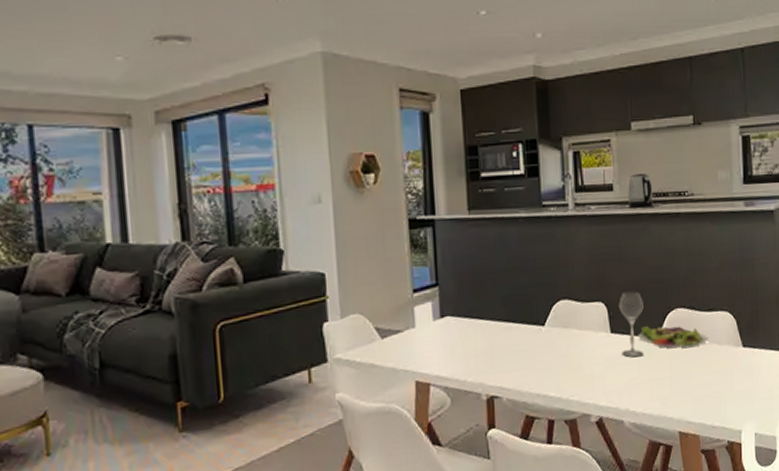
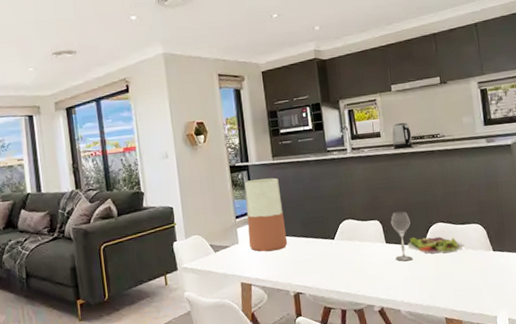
vase: none [428,238,483,340] -> present [245,177,288,252]

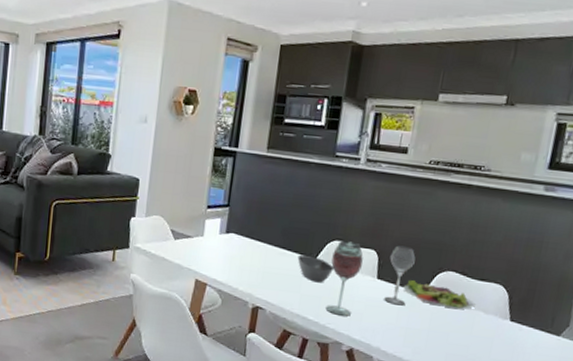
vase: present [245,177,288,252] -> none [215,169,268,255]
bowl: none [319,237,350,259] -> present [297,254,334,283]
wineglass: none [346,217,374,283] -> present [325,240,363,316]
kettle: present [392,122,413,150] -> none [419,142,449,176]

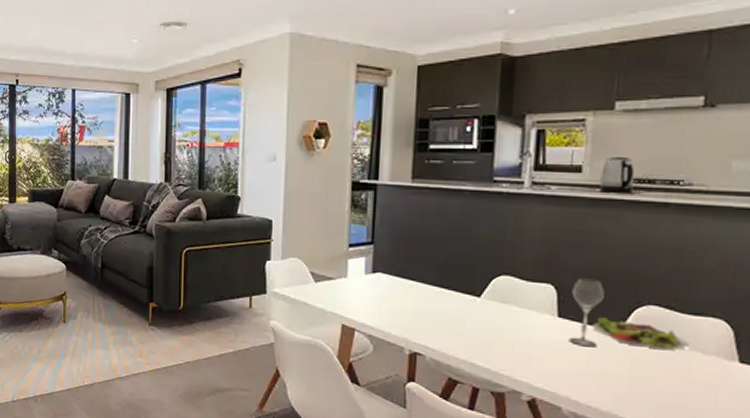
bowl: present [297,254,334,283] -> none [458,293,503,324]
wineglass: present [325,240,363,316] -> none [497,275,538,361]
kettle: none [419,142,449,176] -> present [599,156,635,195]

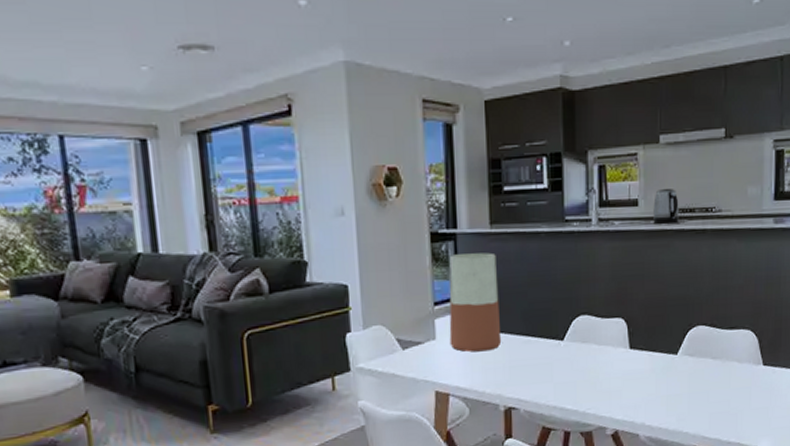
vase: none [360,203,415,296] -> present [449,252,502,352]
wineglass: present [569,278,605,348] -> none [639,307,664,374]
salad plate: present [592,316,689,350] -> none [657,342,729,366]

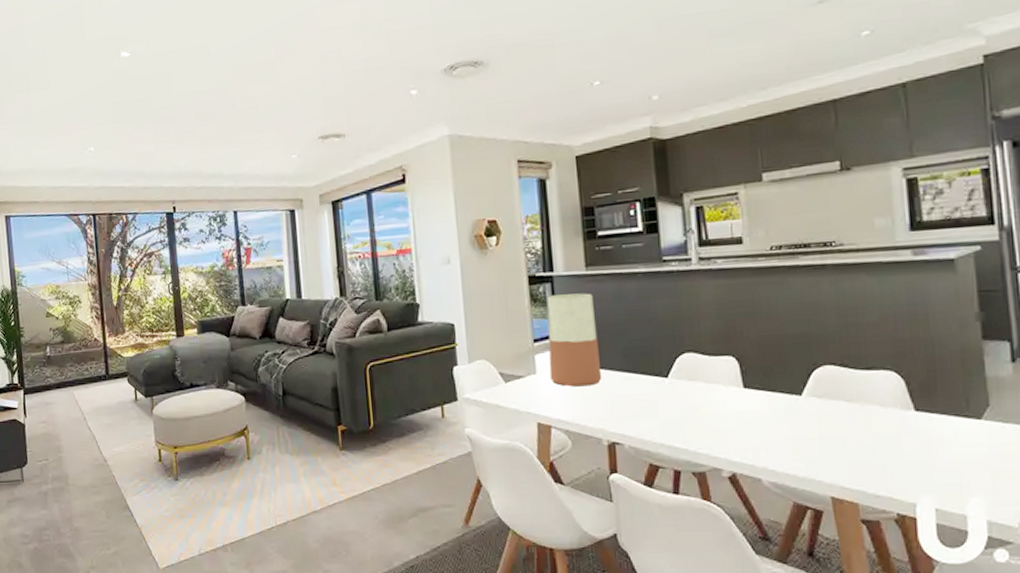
kettle: present [653,188,679,226] -> none [760,224,792,262]

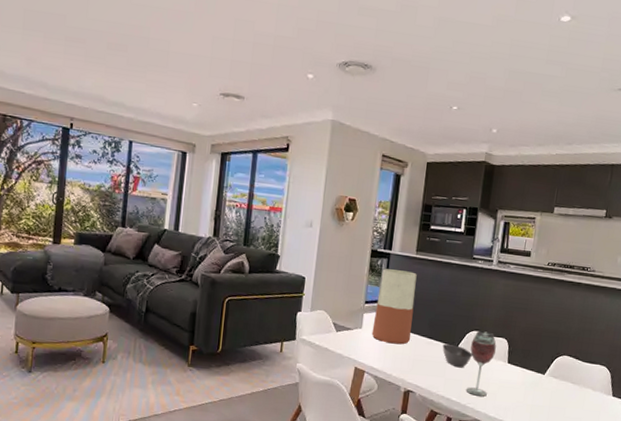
bowl: none [646,374,690,404] -> present [442,343,472,368]
wineglass: none [685,351,723,437] -> present [466,331,496,397]

